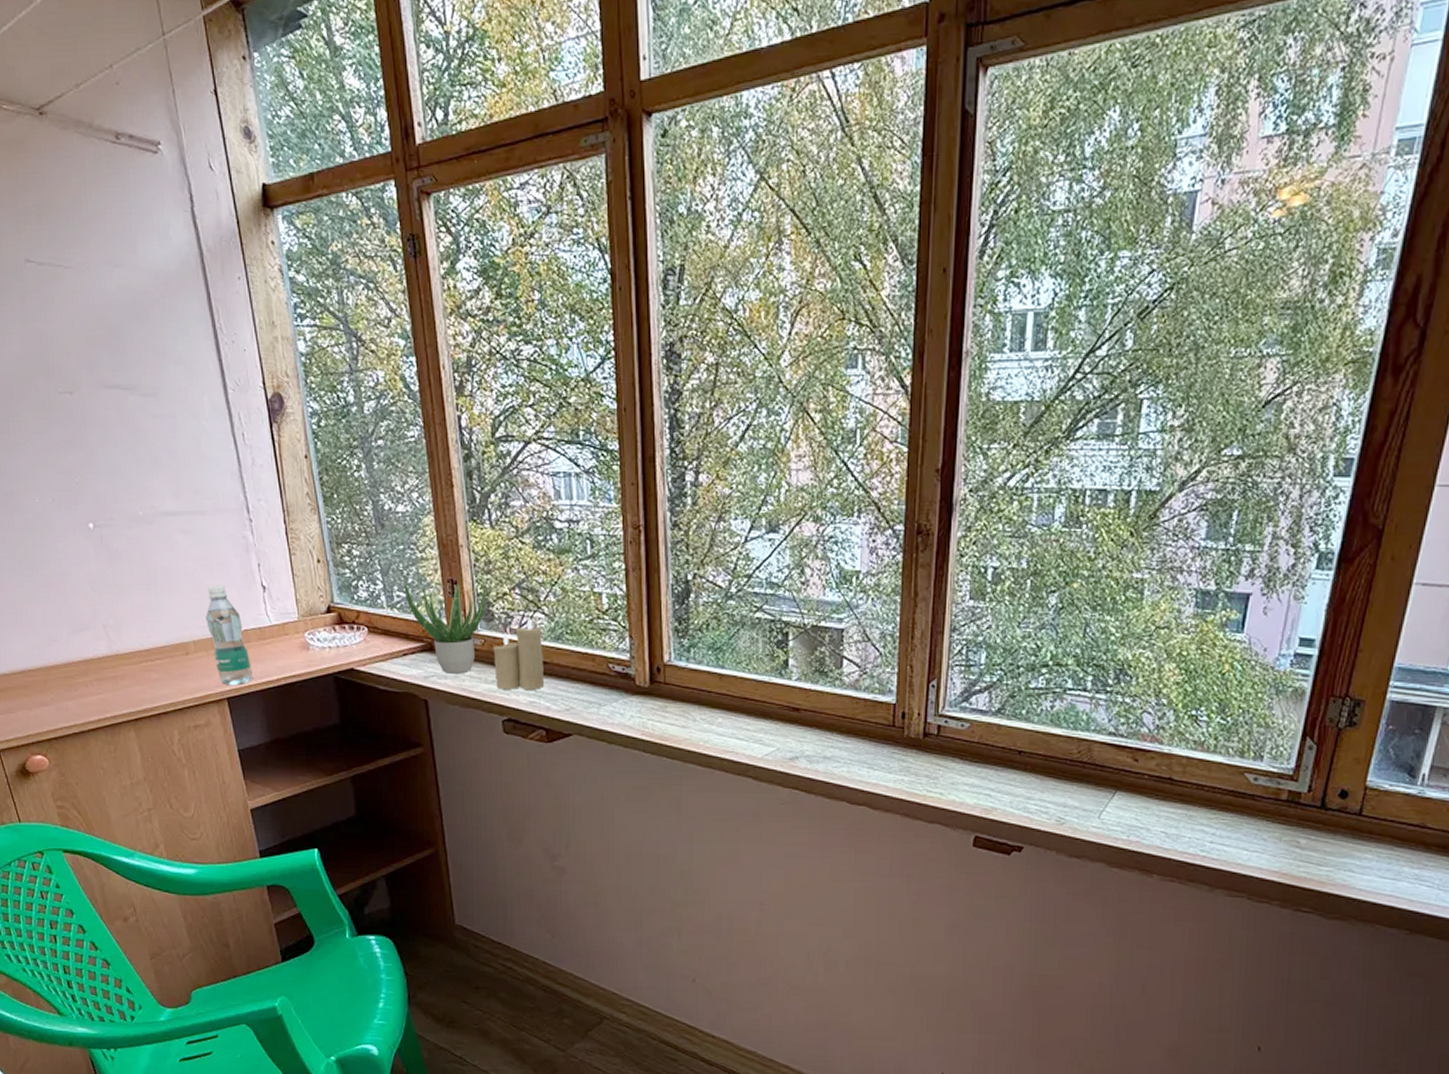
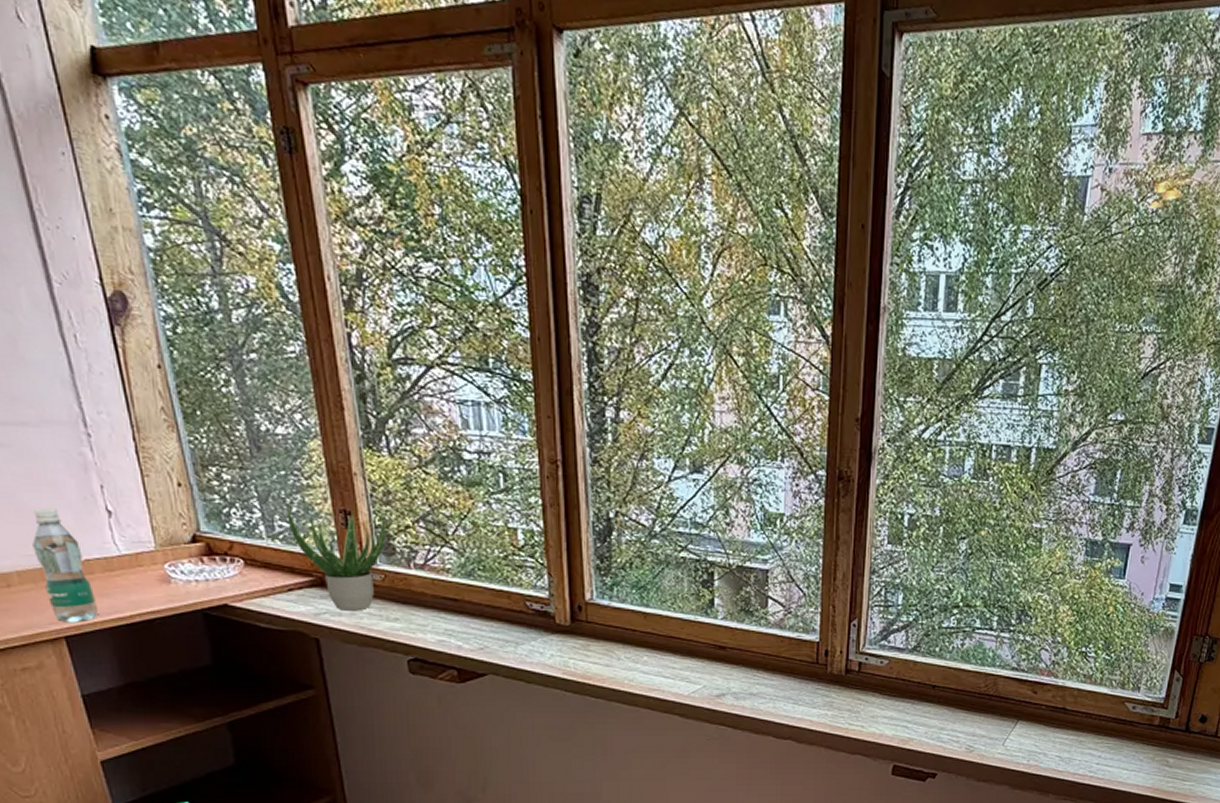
candle: present [493,619,545,690] -> none [395,554,455,628]

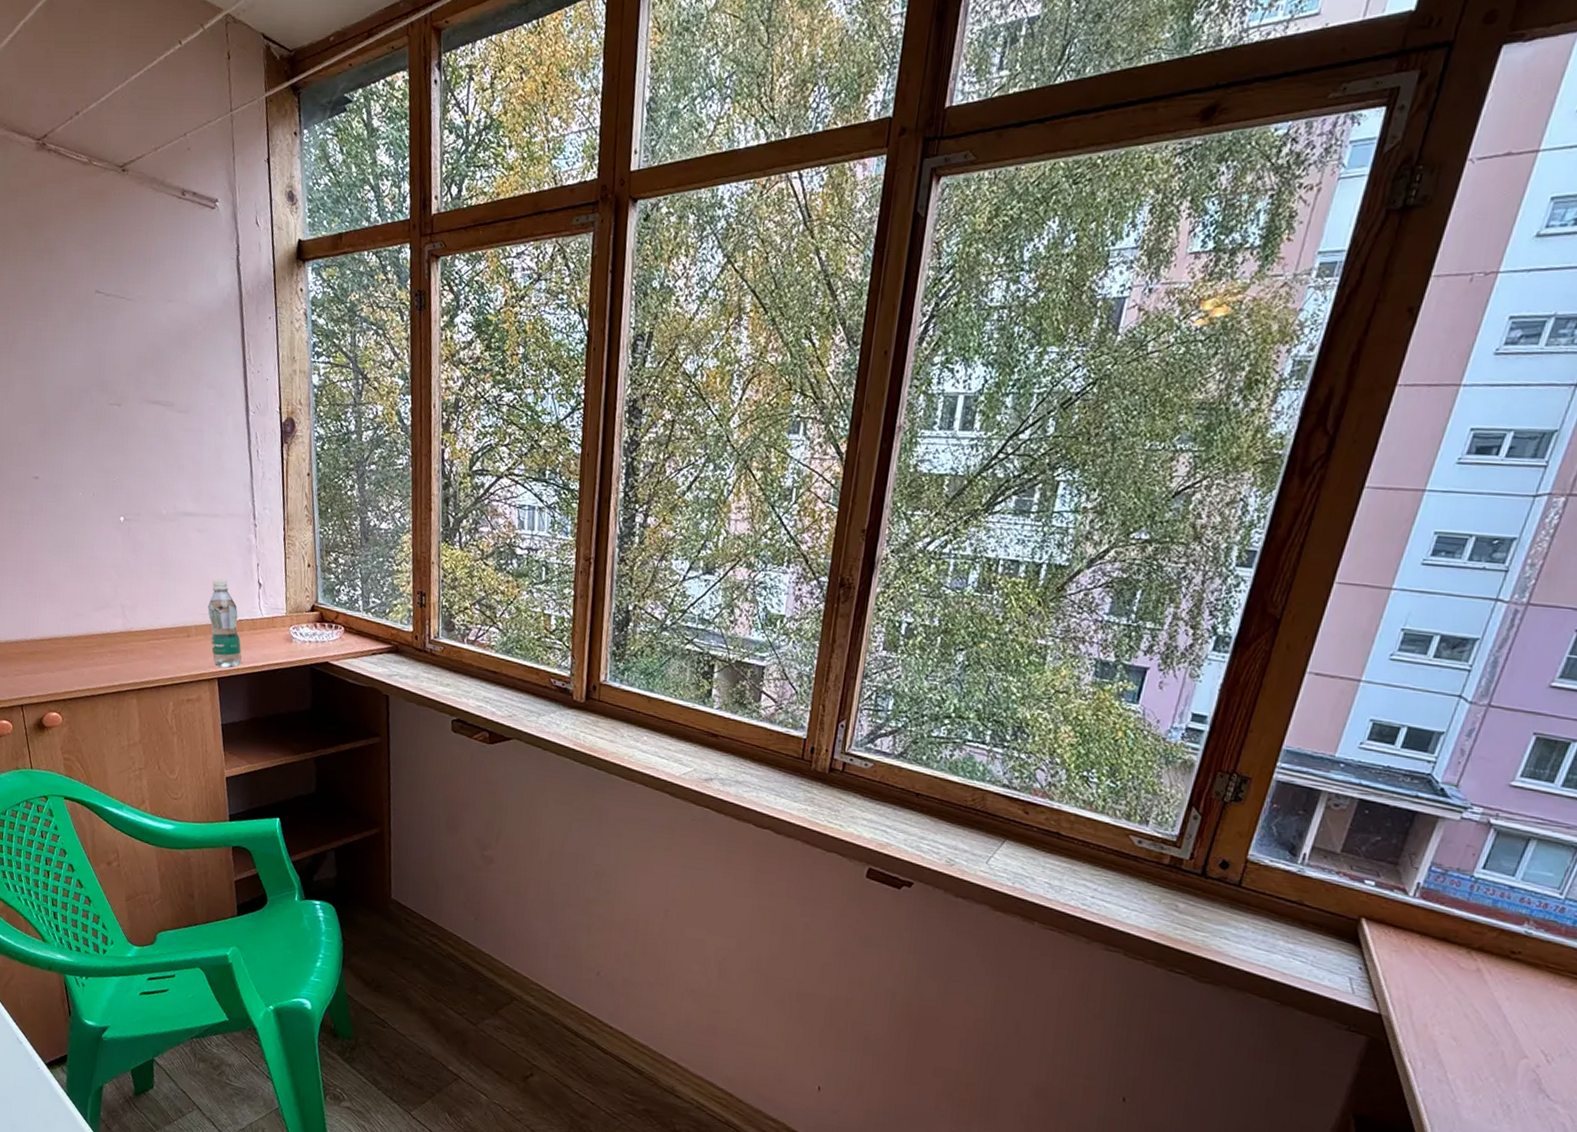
potted plant: present [286,502,386,611] -> none [379,583,450,676]

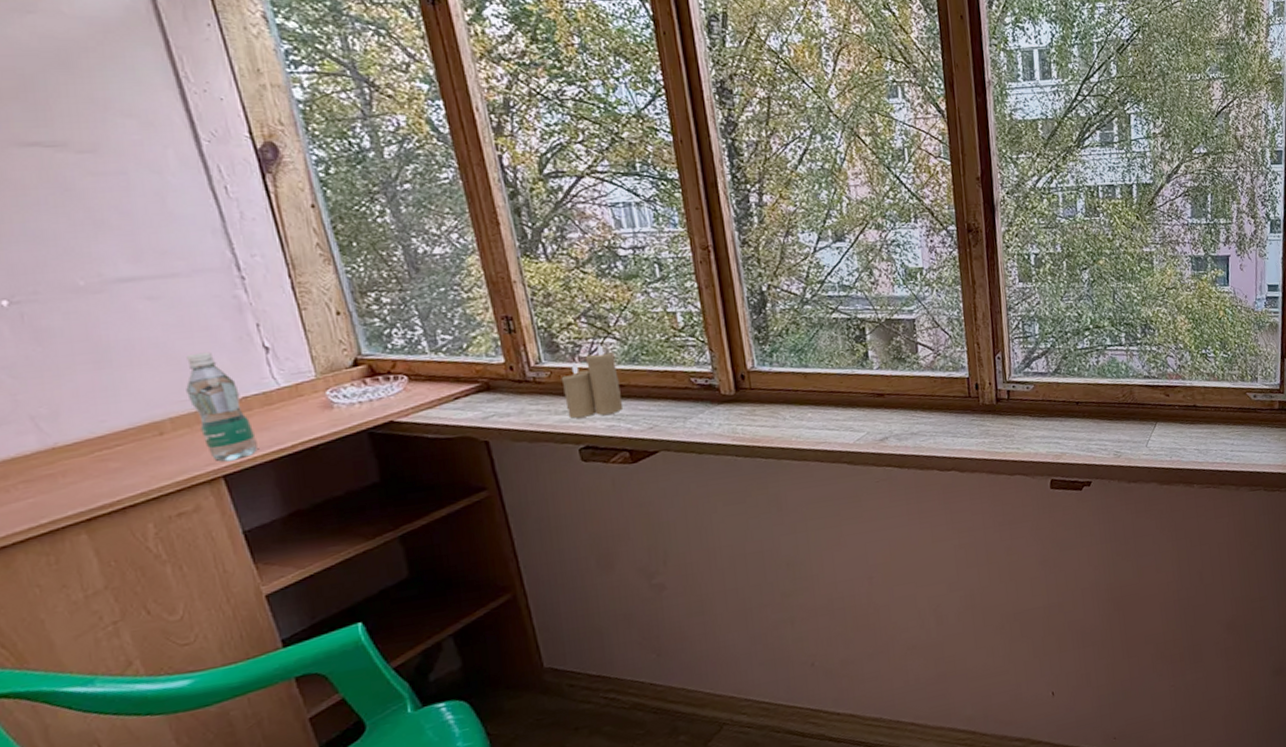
candle: none [450,632,495,696] -> present [561,345,624,419]

